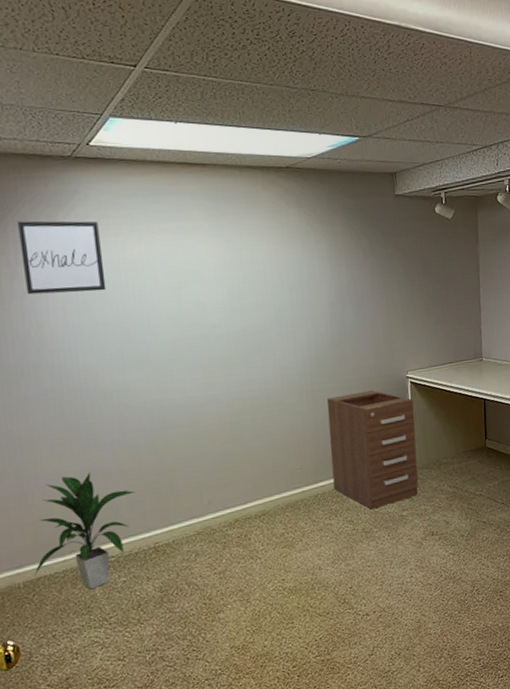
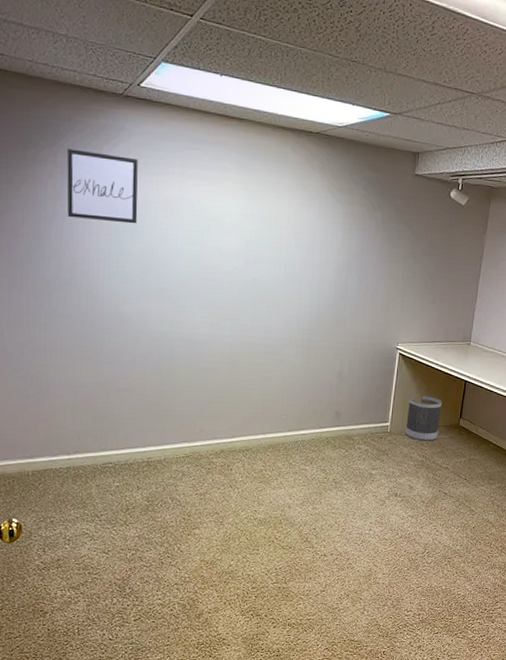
indoor plant: present [34,472,135,590] -> none [42,385,138,488]
filing cabinet: present [326,390,418,510] -> none [313,354,399,463]
wastebasket: none [428,421,466,471] -> present [404,394,442,441]

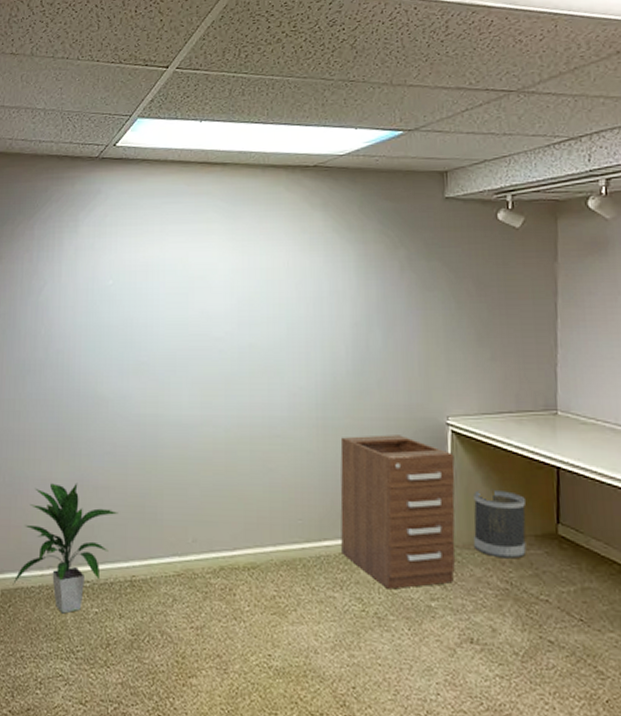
indoor plant: none [42,385,138,488] -> present [13,483,118,614]
wall art: present [67,148,138,224] -> none [43,219,116,292]
filing cabinet: none [313,354,399,463] -> present [340,435,456,590]

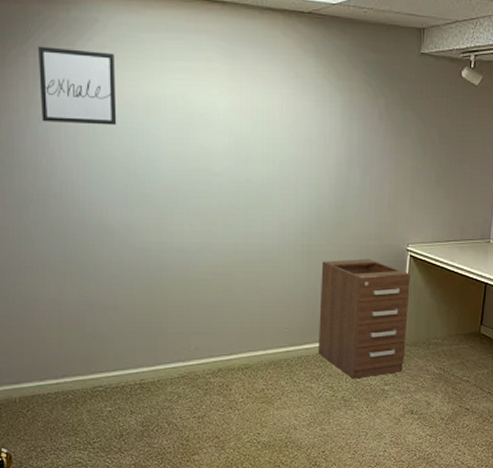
indoor plant: present [13,483,118,614] -> none [29,303,127,414]
wall art: none [43,219,116,292] -> present [38,46,117,126]
wastebasket: present [473,489,527,559] -> none [419,300,460,352]

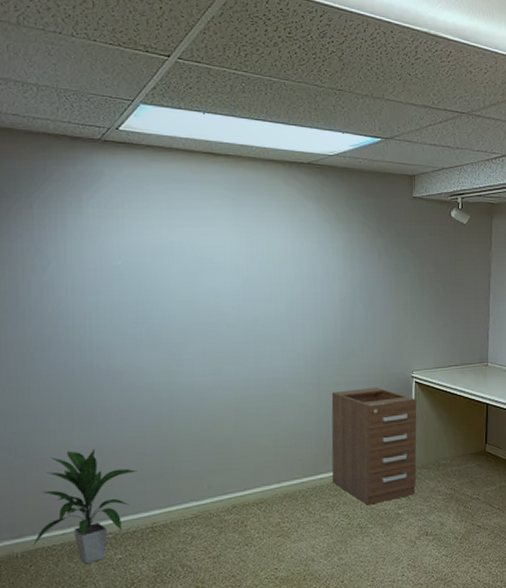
indoor plant: none [29,303,127,414] -> present [33,448,137,564]
wall art: present [38,46,117,126] -> none [44,199,125,272]

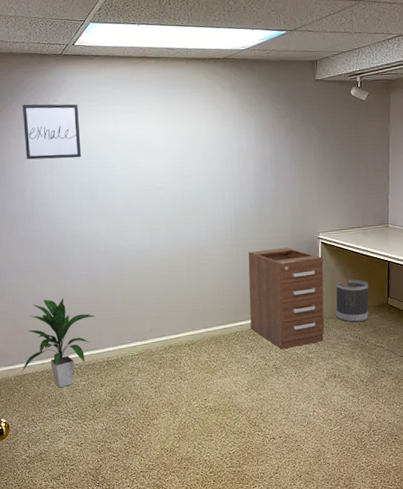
wall art: none [44,199,125,272] -> present [22,104,82,160]
wastebasket: none [429,423,465,473] -> present [335,278,369,323]

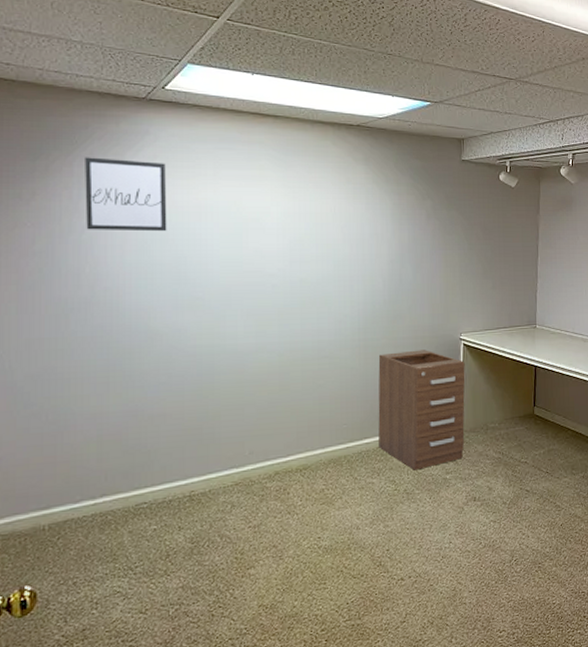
indoor plant: present [22,297,95,388] -> none [61,413,175,536]
wastebasket: present [335,278,369,323] -> none [477,385,514,436]

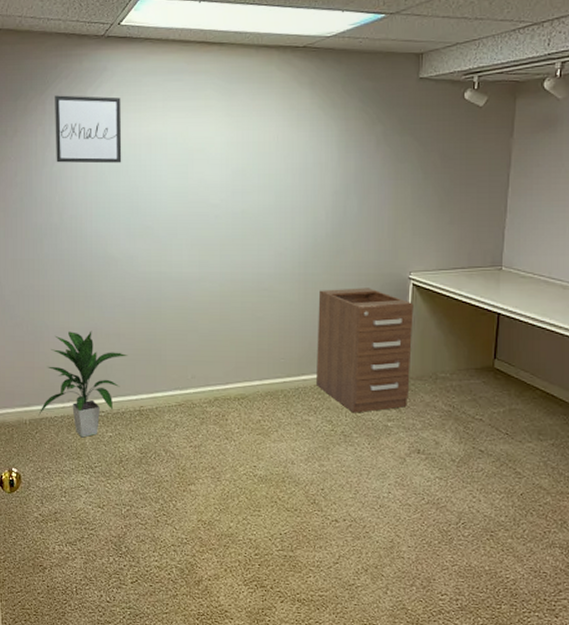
indoor plant: none [61,413,175,536] -> present [38,330,128,438]

